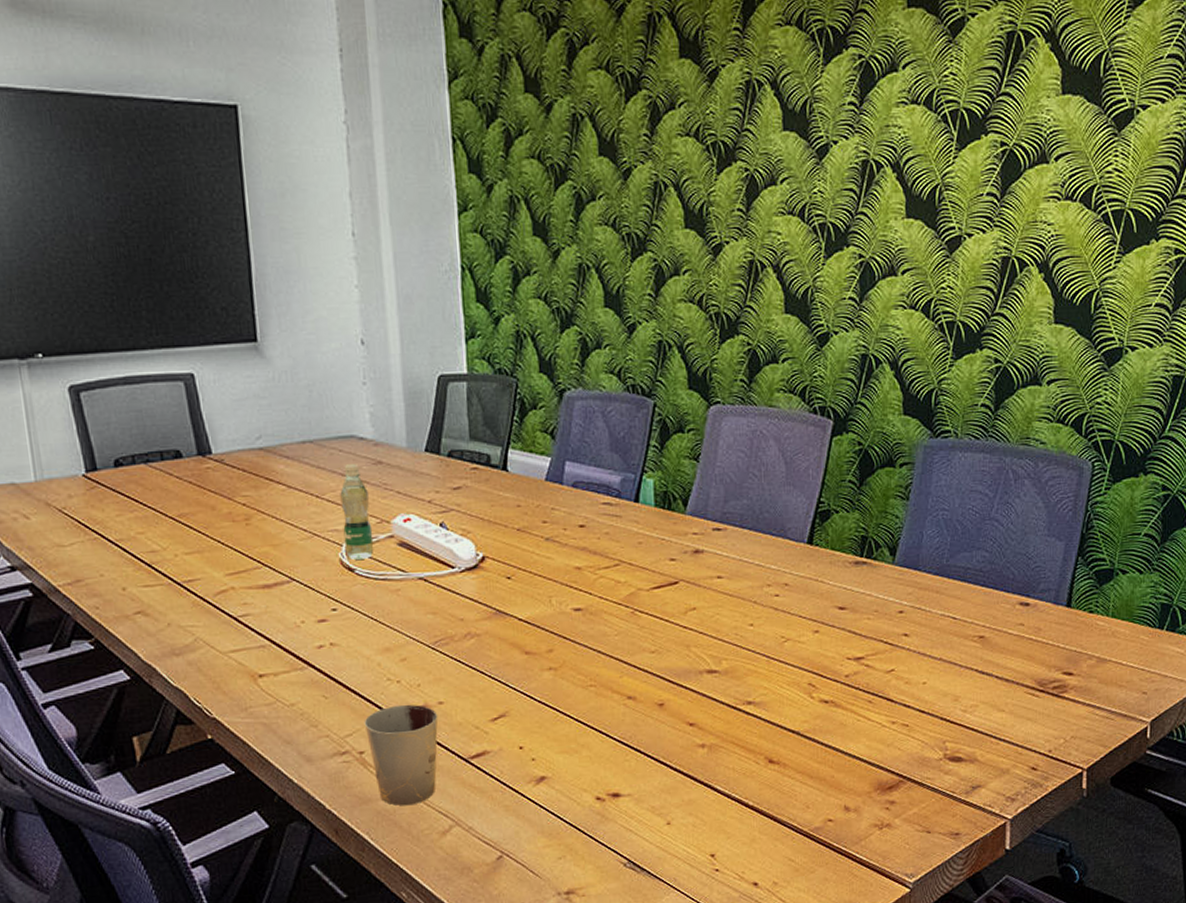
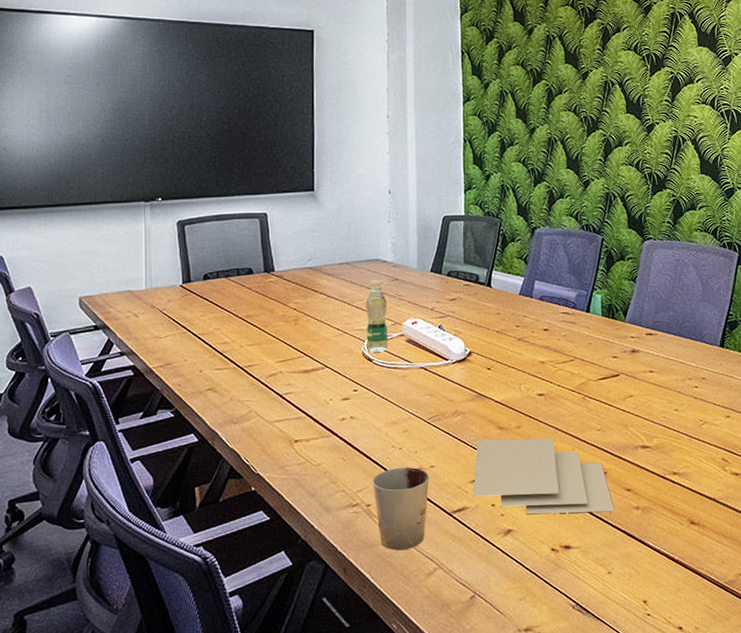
papers: none [494,664,674,758] -> present [472,438,615,515]

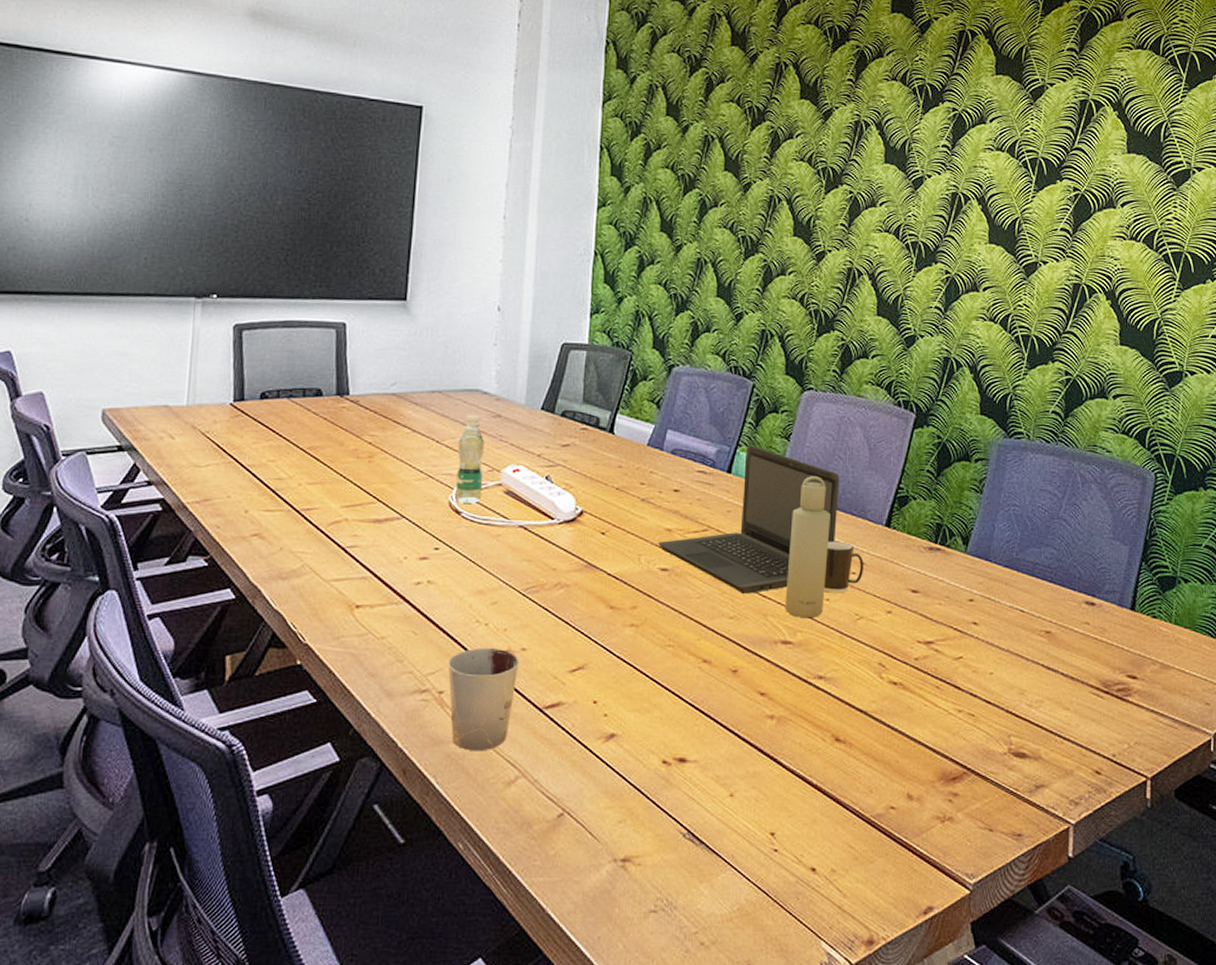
papers: present [472,438,615,515] -> none [571,621,744,720]
laptop: none [534,288,680,410] -> present [657,445,840,594]
bottle: none [641,310,675,427] -> present [784,476,831,619]
mug: none [672,361,704,404] -> present [824,541,864,593]

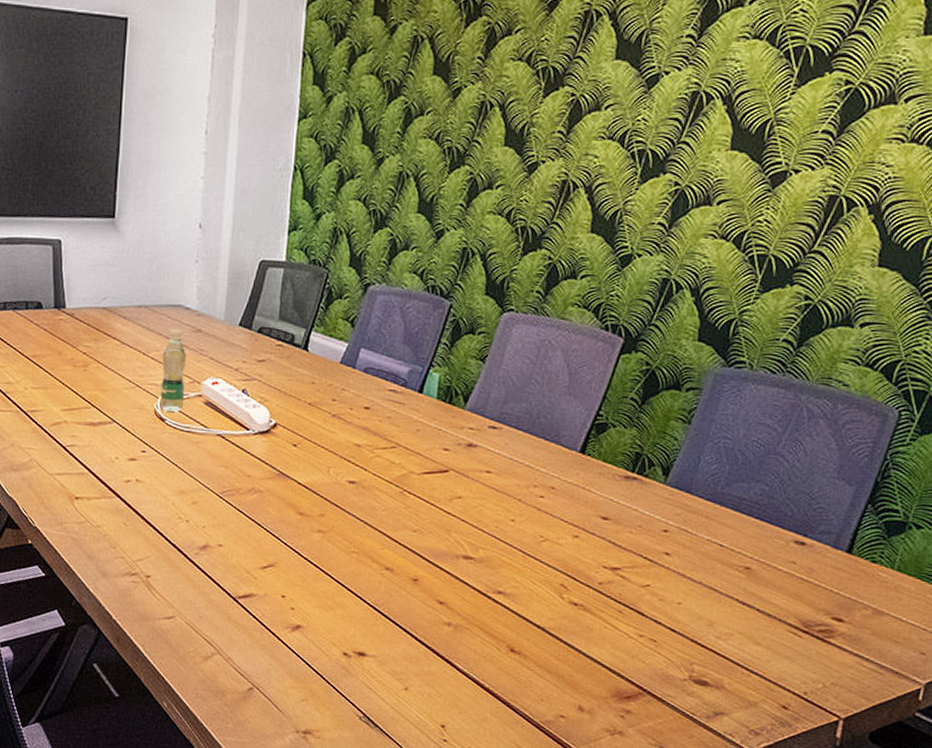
cup: present [447,647,520,751] -> none [154,541,216,629]
laptop: present [657,445,840,594] -> none [346,366,535,510]
bottle: present [784,476,831,619] -> none [468,399,522,537]
mug: present [824,541,864,593] -> none [510,464,554,515]

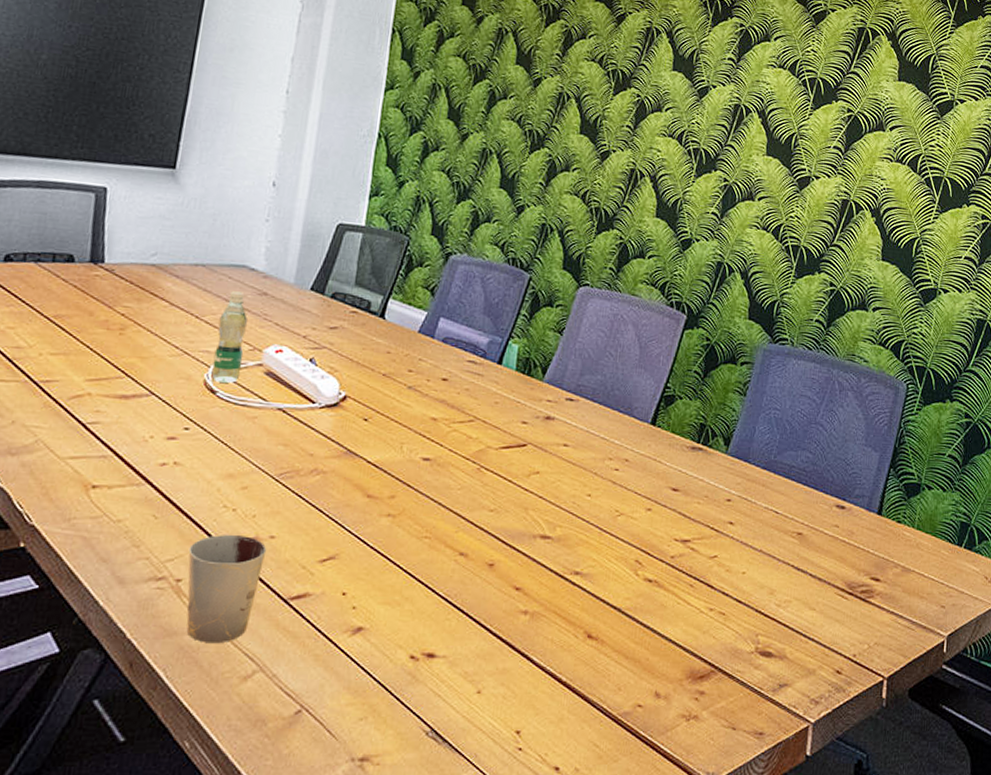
cup: none [154,541,216,629] -> present [186,534,267,644]

